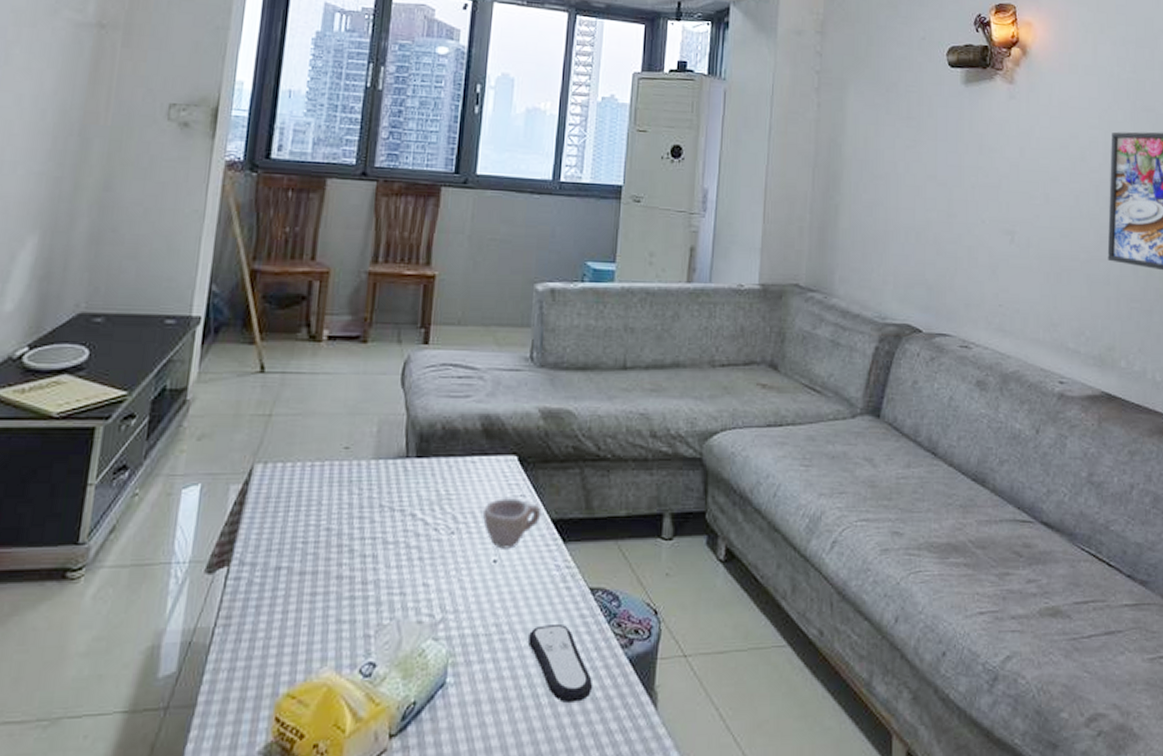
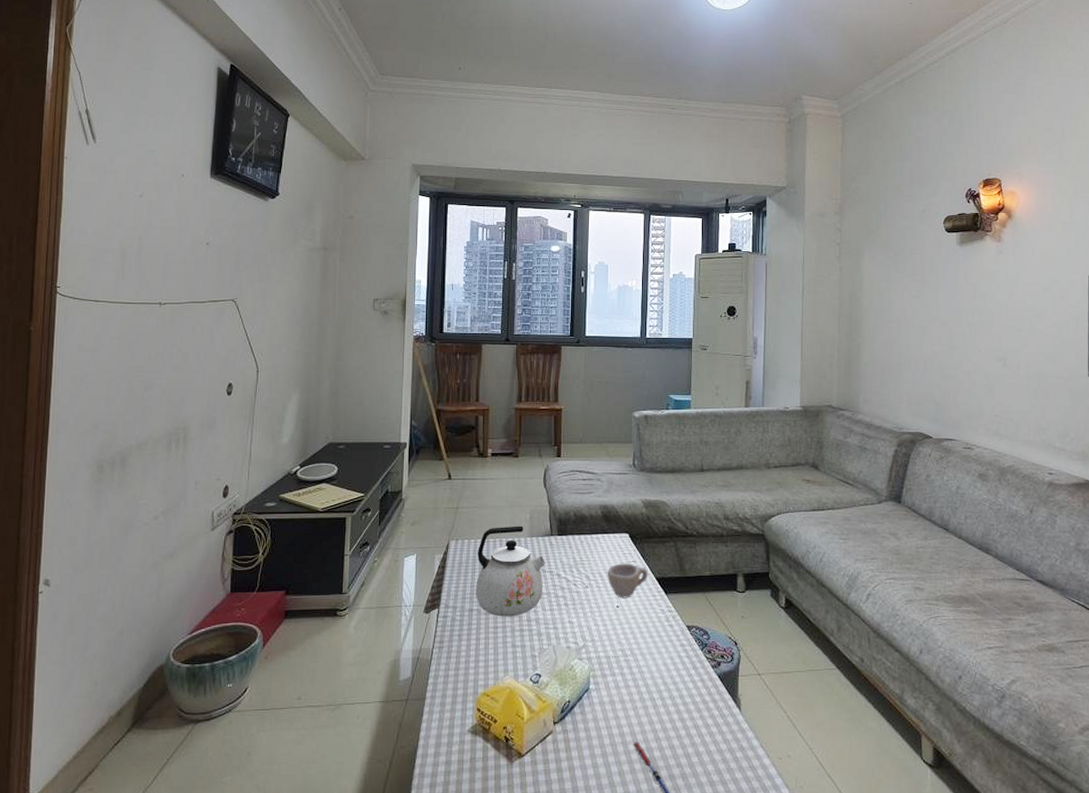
kettle: none [286,442,396,578] -> present [475,525,546,617]
remote control: present [528,623,593,703] -> none [645,650,693,704]

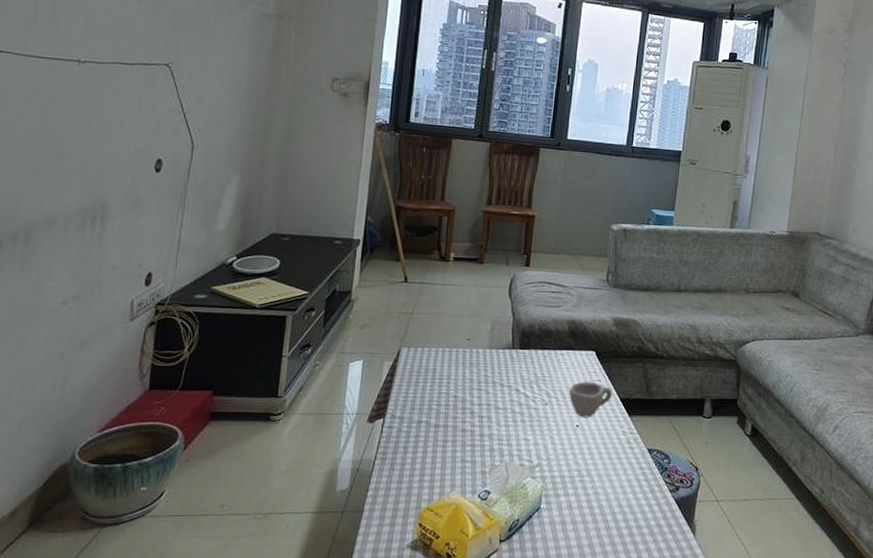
kettle: present [475,525,546,617] -> none [425,336,505,431]

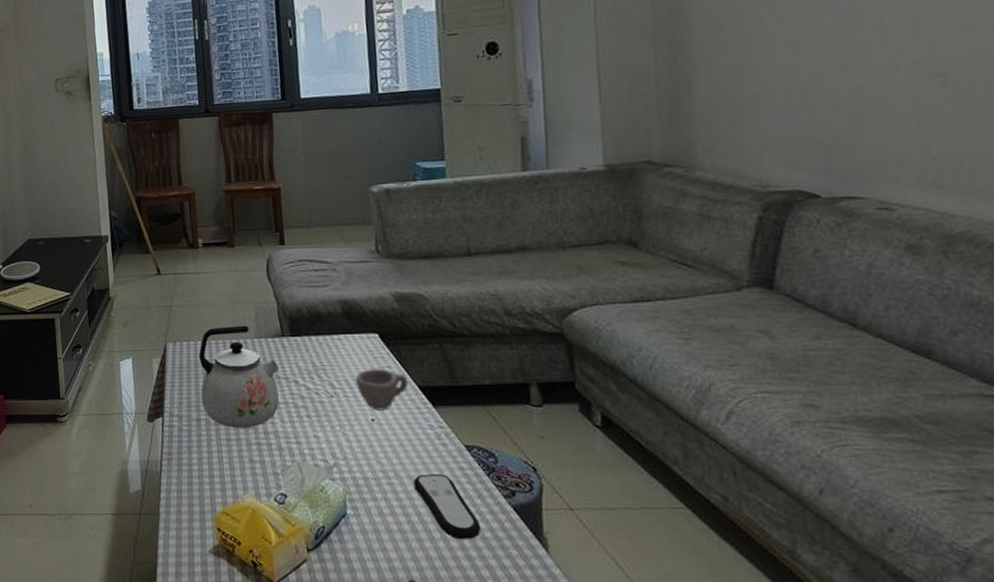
kettle: none [425,336,505,431] -> present [199,325,280,428]
remote control: none [601,472,648,527] -> present [414,473,482,540]

